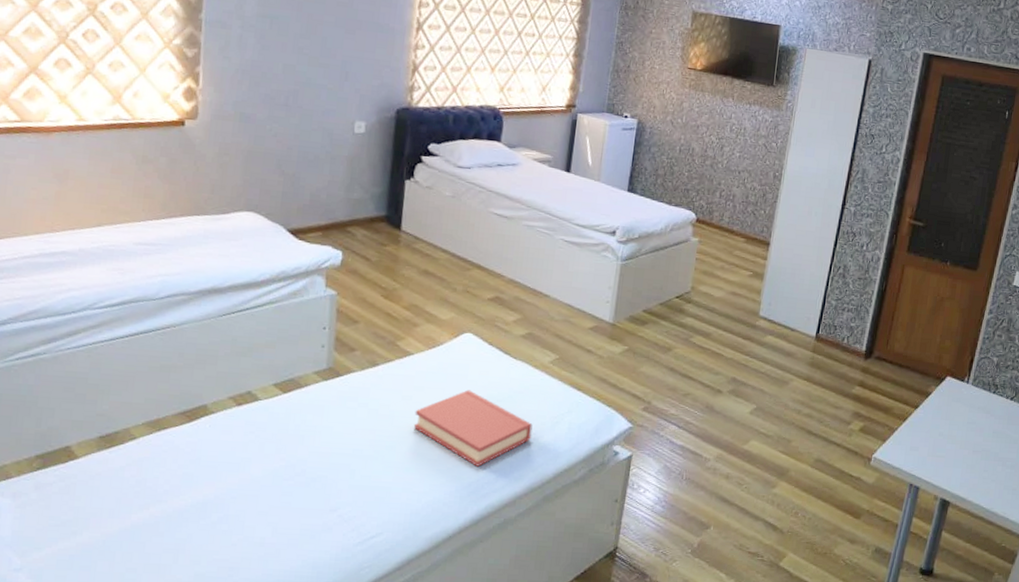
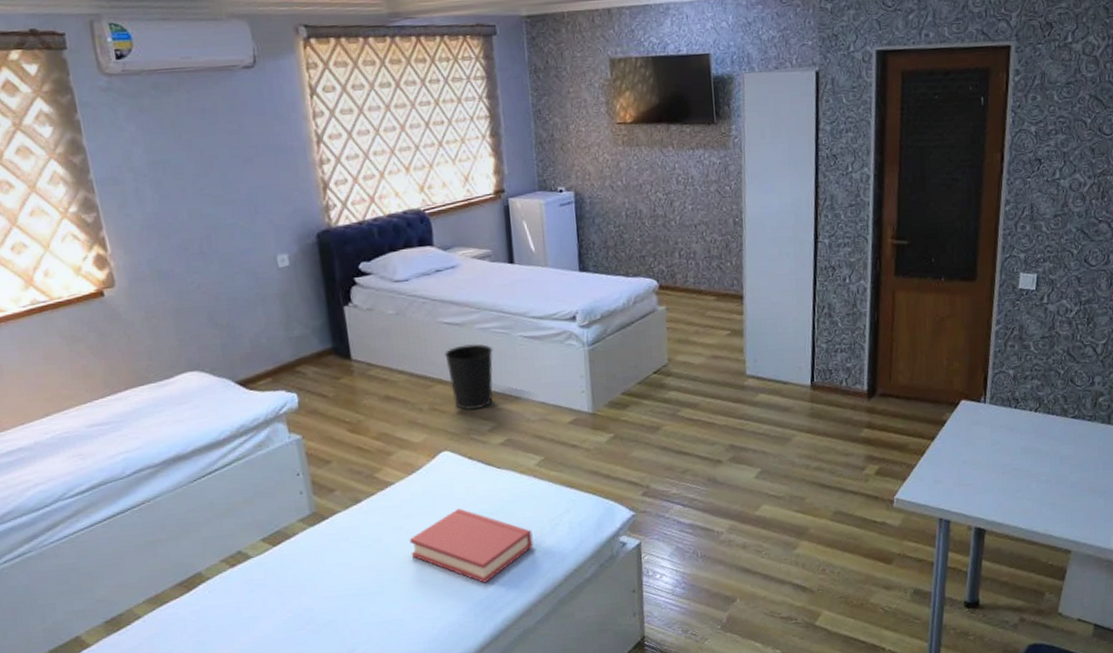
wastebasket: none [487,237,534,299] -> present [445,343,493,410]

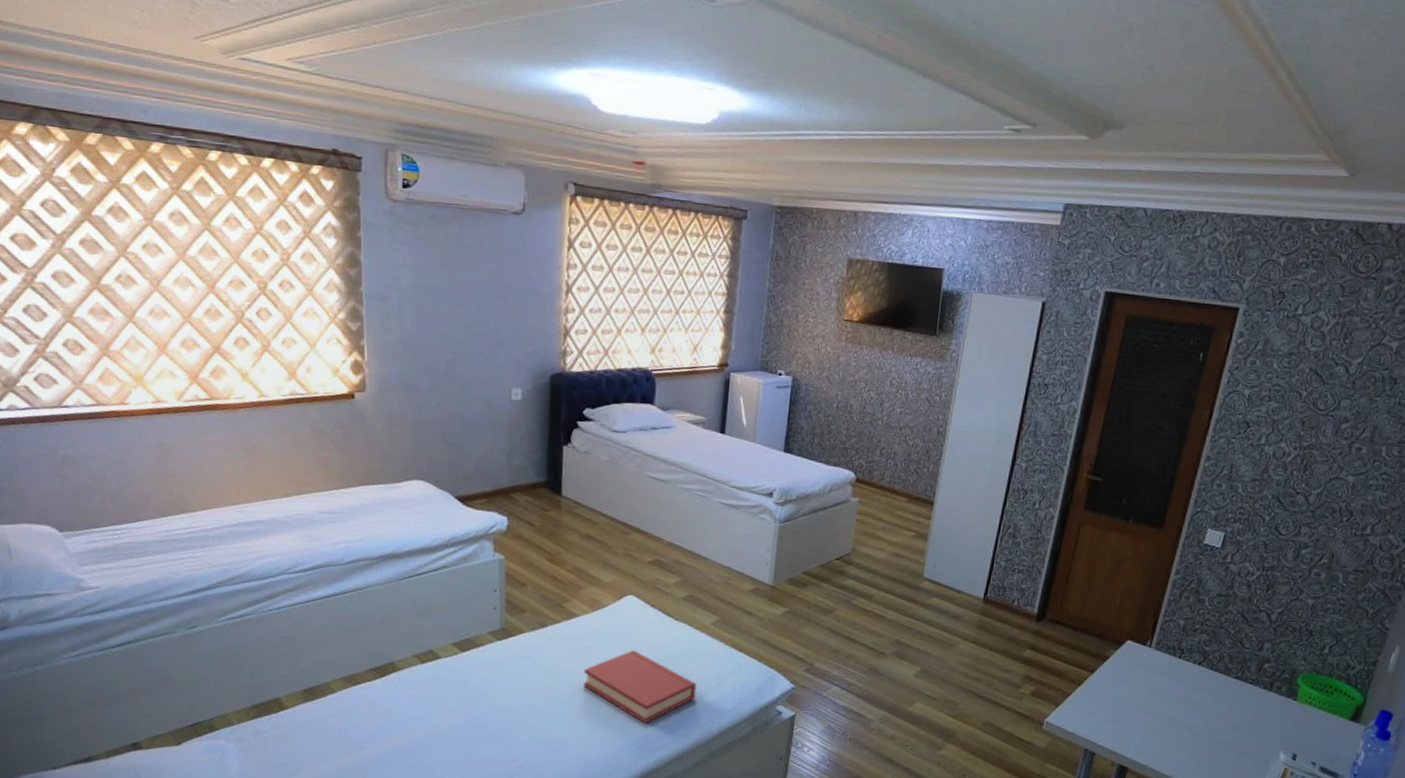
wastebasket: present [445,343,493,410] -> none [646,500,691,562]

